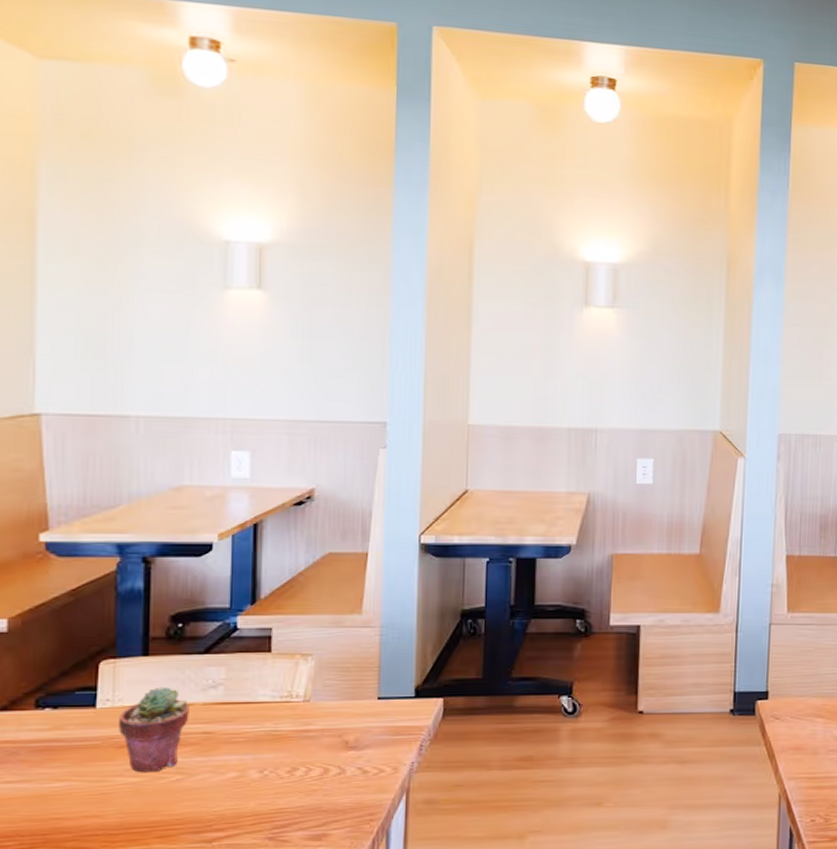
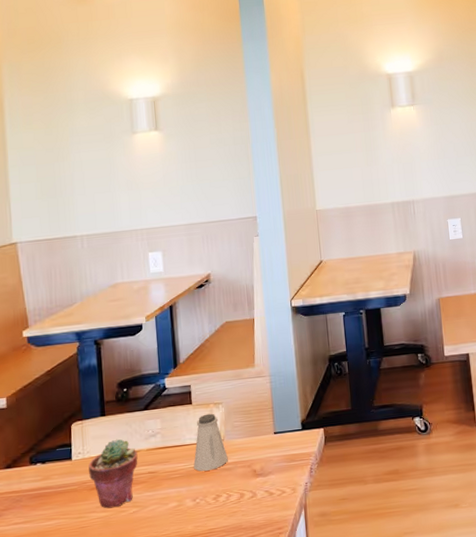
saltshaker: none [265,666,313,737] -> present [193,413,228,472]

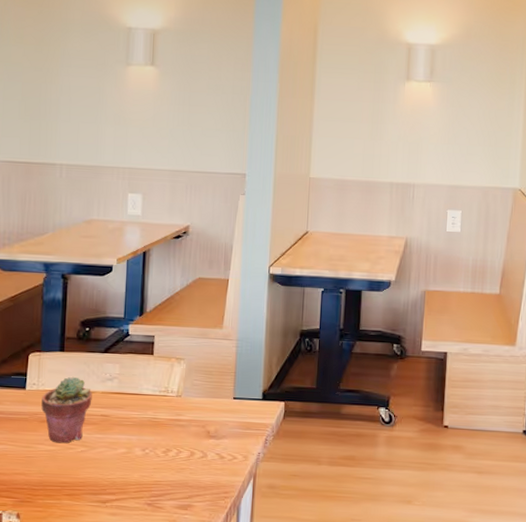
saltshaker: present [193,413,228,472] -> none [147,367,183,424]

